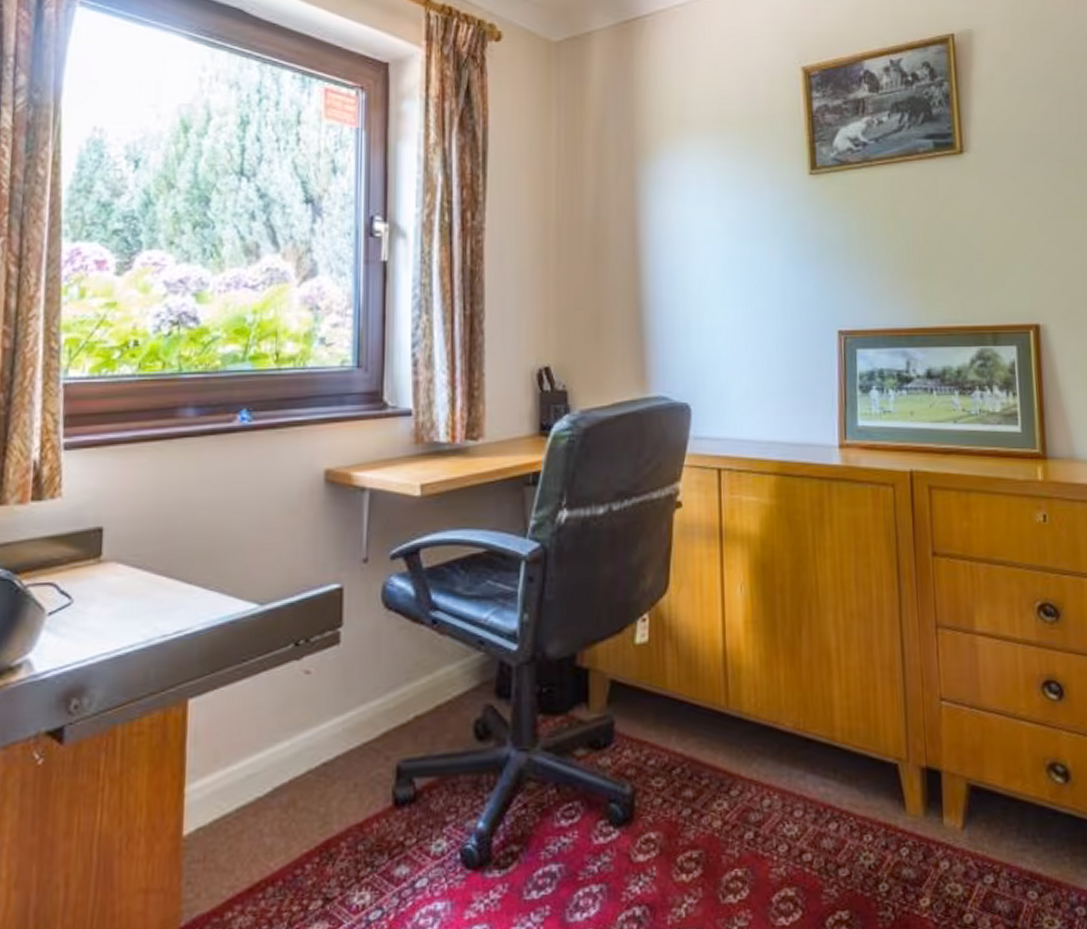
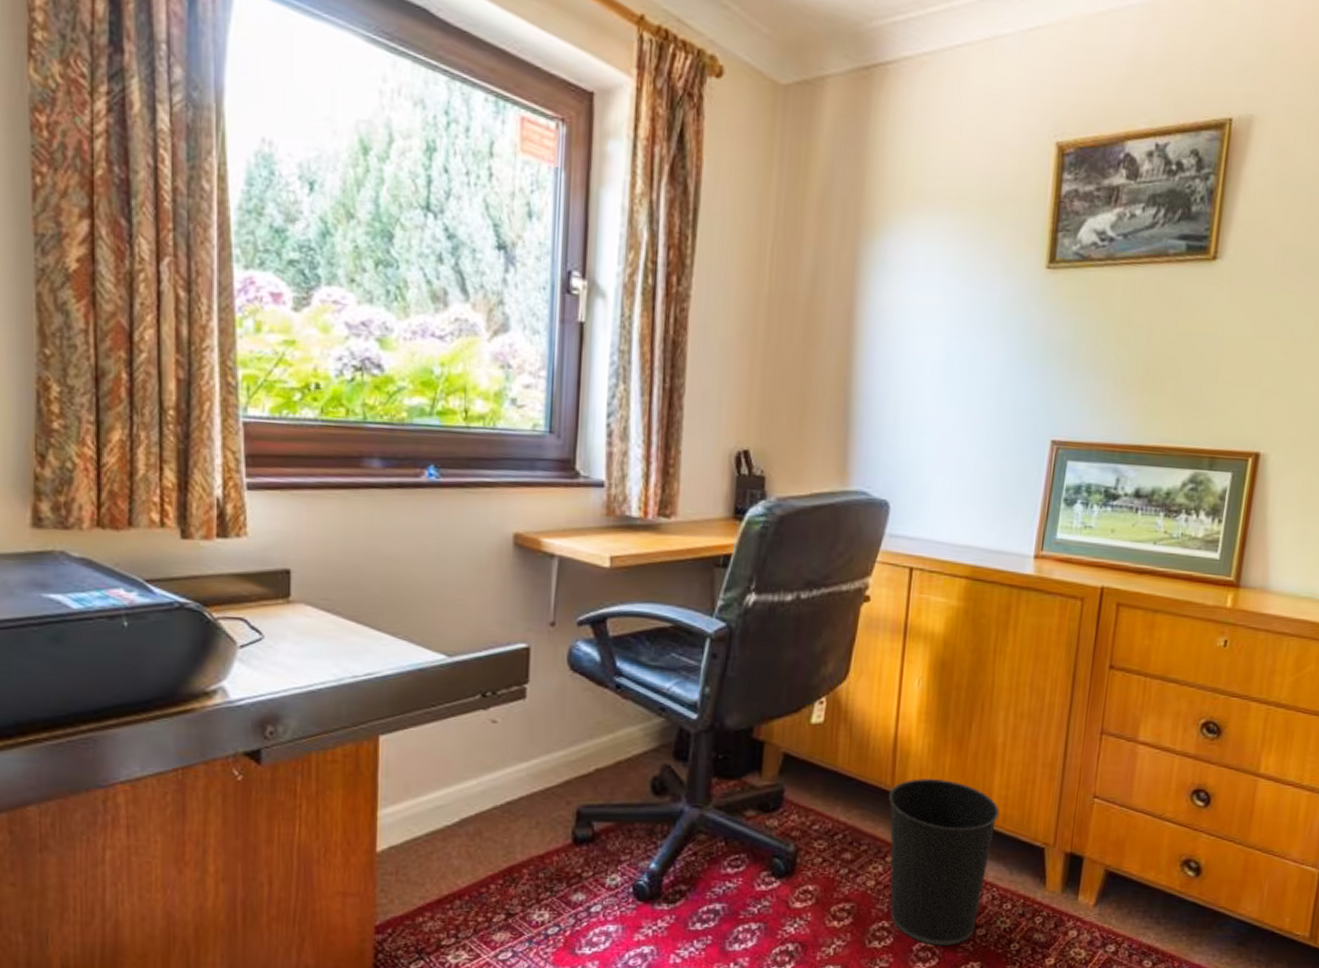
wastebasket: none [725,694,844,895] -> present [889,778,1000,947]

